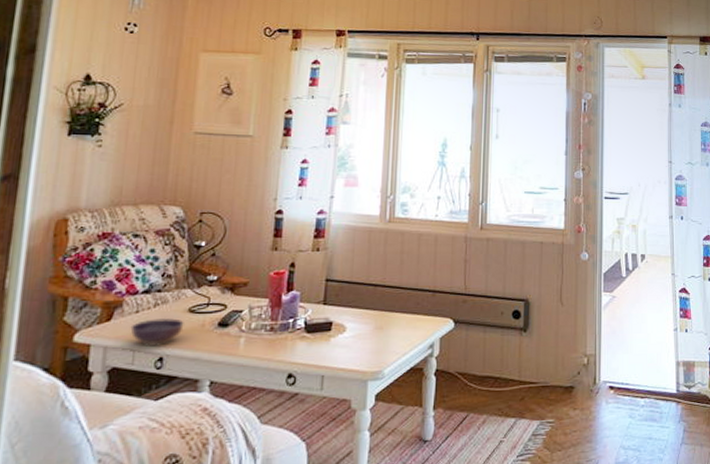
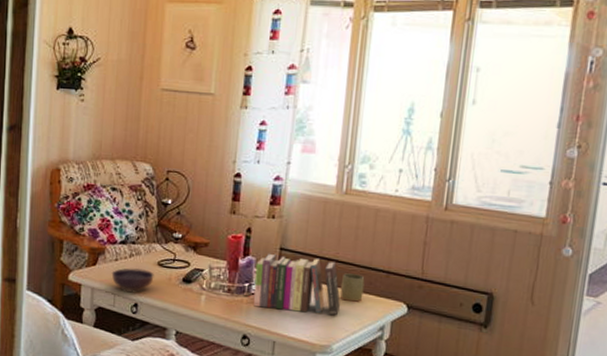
books: none [298,285,389,342] -> present [253,253,340,316]
mug: none [388,297,412,324] -> present [340,273,365,302]

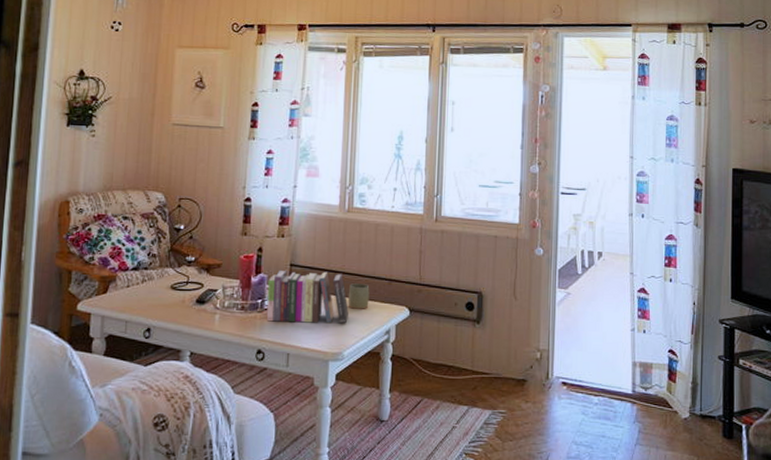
bowl: present [111,267,154,293] -> none [123,293,167,318]

